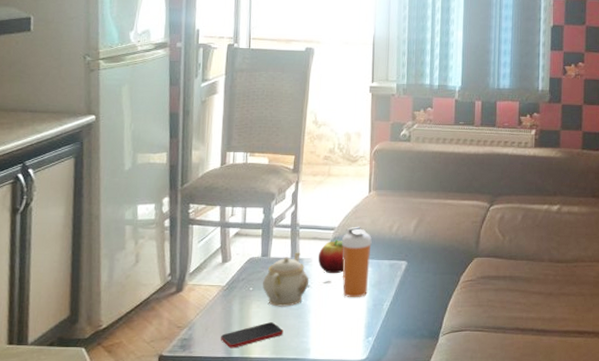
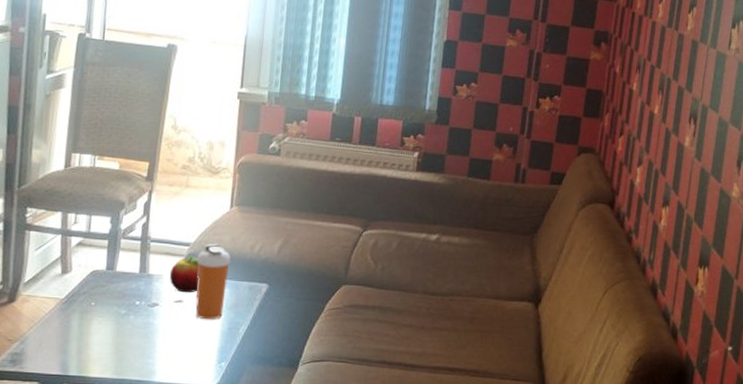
smartphone: present [221,322,284,349] -> none [56,340,127,366]
teapot: present [263,252,310,307] -> none [106,267,159,325]

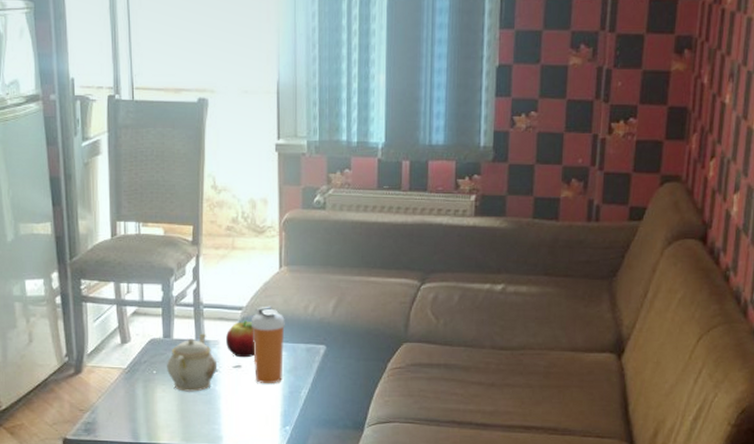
teapot: none [106,267,159,325] -> present [167,334,218,392]

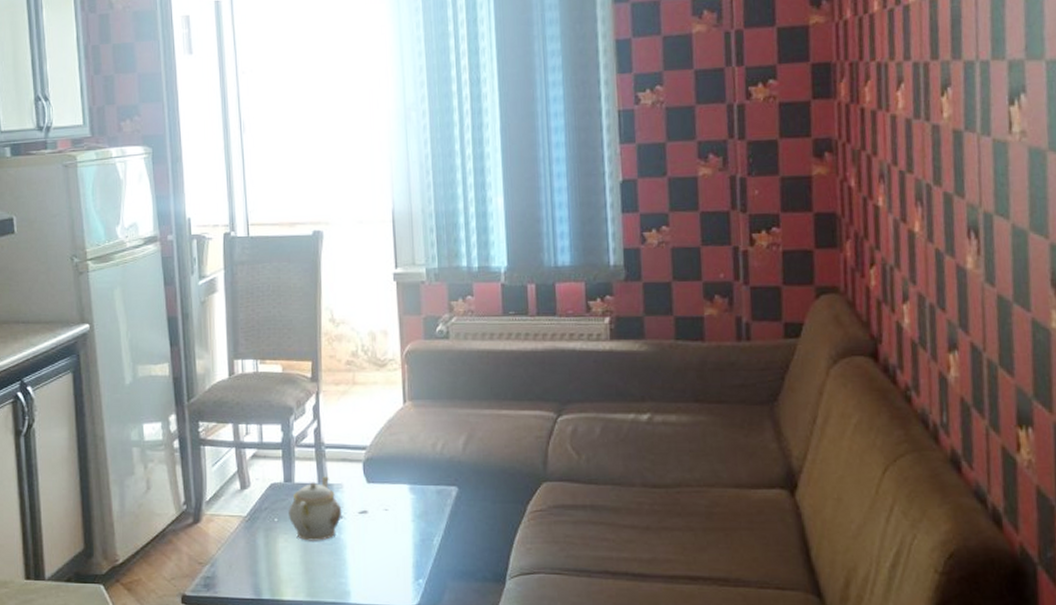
fruit: present [225,320,256,358] -> none [349,461,382,502]
shaker bottle: present [251,306,285,384] -> none [375,444,414,532]

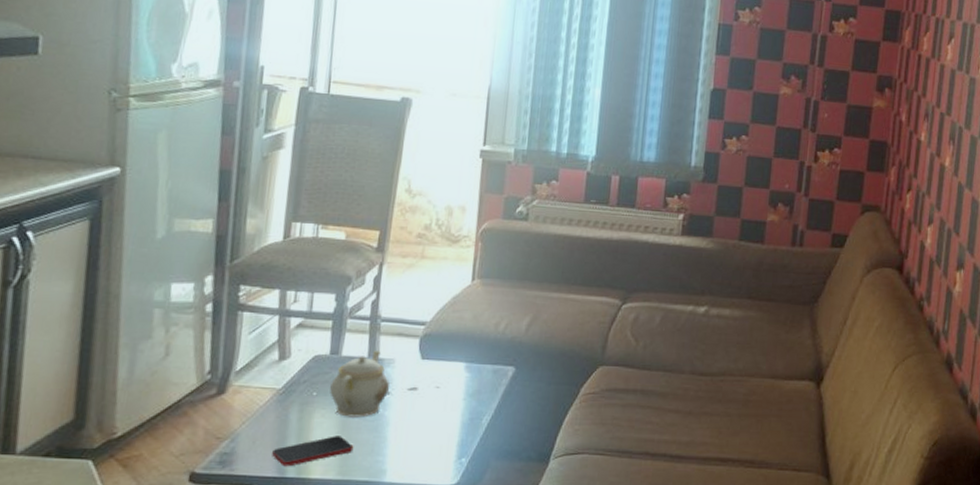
smartphone: none [247,559,318,589] -> present [272,436,354,467]

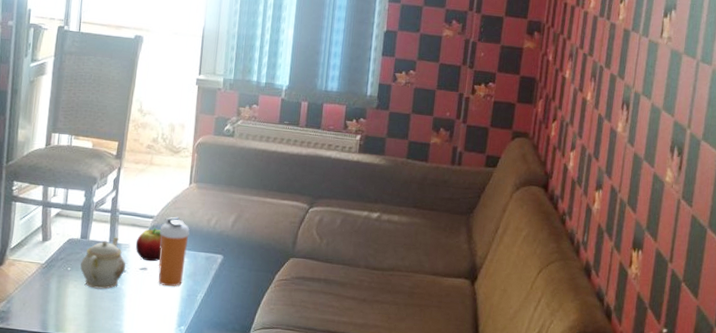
smartphone: present [272,436,354,467] -> none [37,302,99,325]
fruit: none [402,337,436,379] -> present [135,228,162,262]
shaker bottle: none [432,321,473,410] -> present [158,217,190,287]

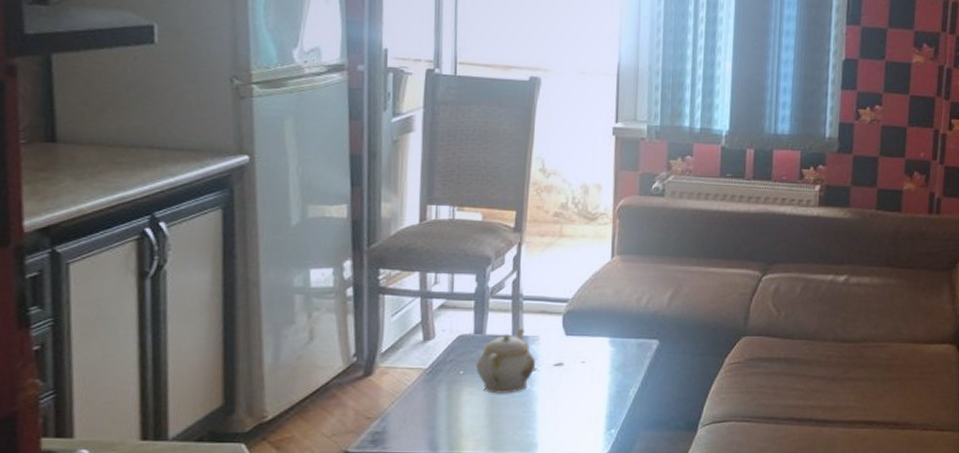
fruit: present [135,228,162,262] -> none [546,314,580,355]
shaker bottle: present [158,217,190,287] -> none [576,298,615,383]

